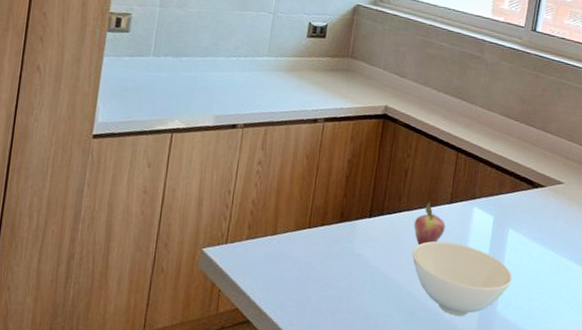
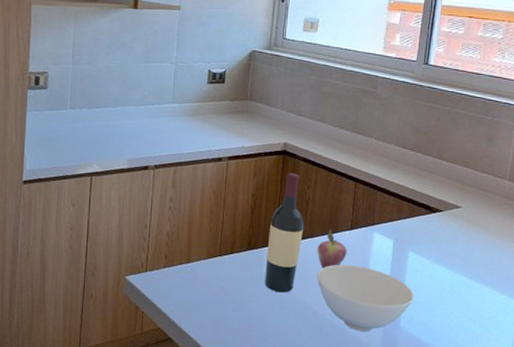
wine bottle: none [356,139,402,271] -> present [265,173,305,293]

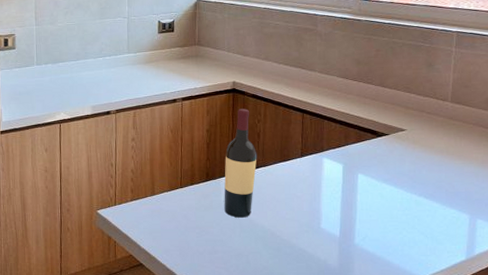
fruit: present [317,229,347,268] -> none [270,157,299,194]
bowl: present [317,264,414,331] -> none [272,189,366,249]

